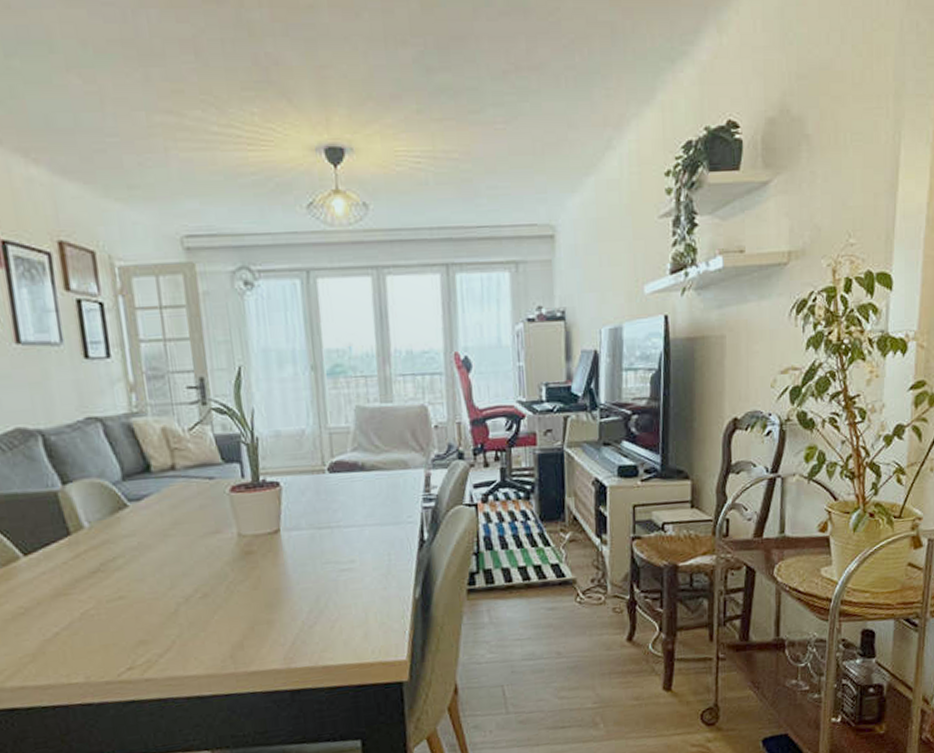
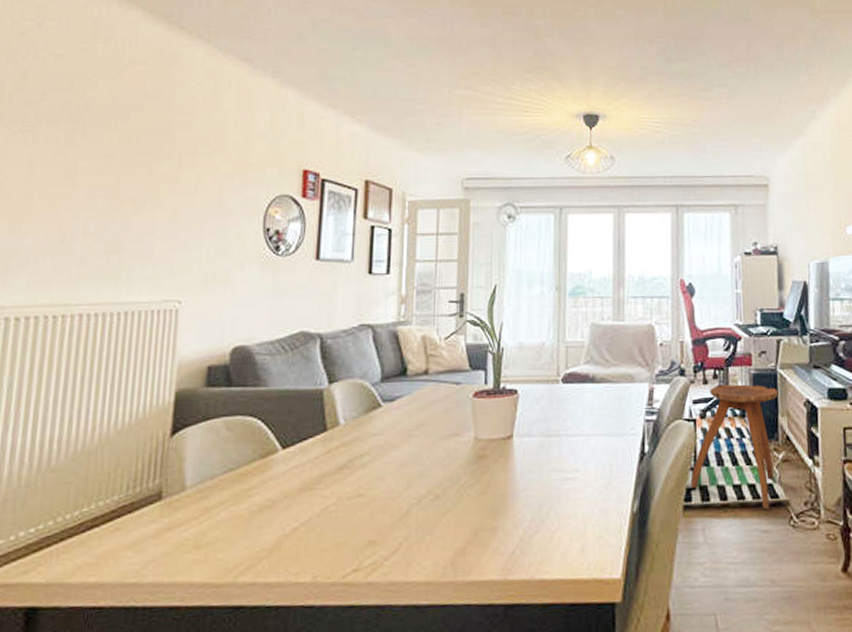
stool: none [473,465,565,589] -> present [690,384,779,510]

